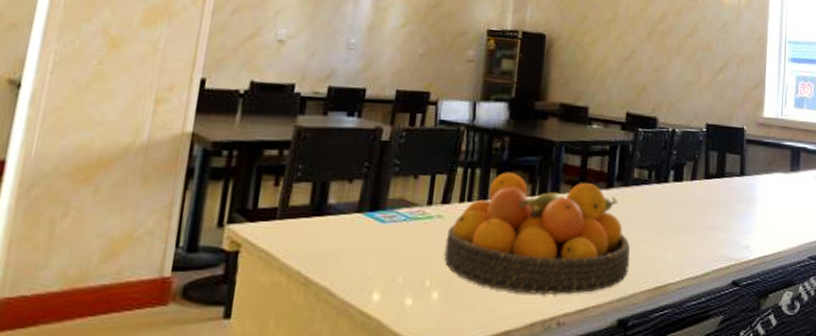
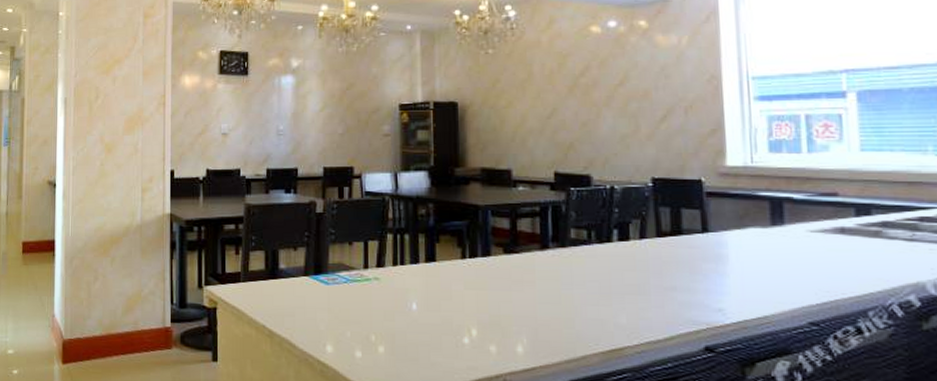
fruit bowl: present [444,172,630,294] -> none [385,236,577,354]

